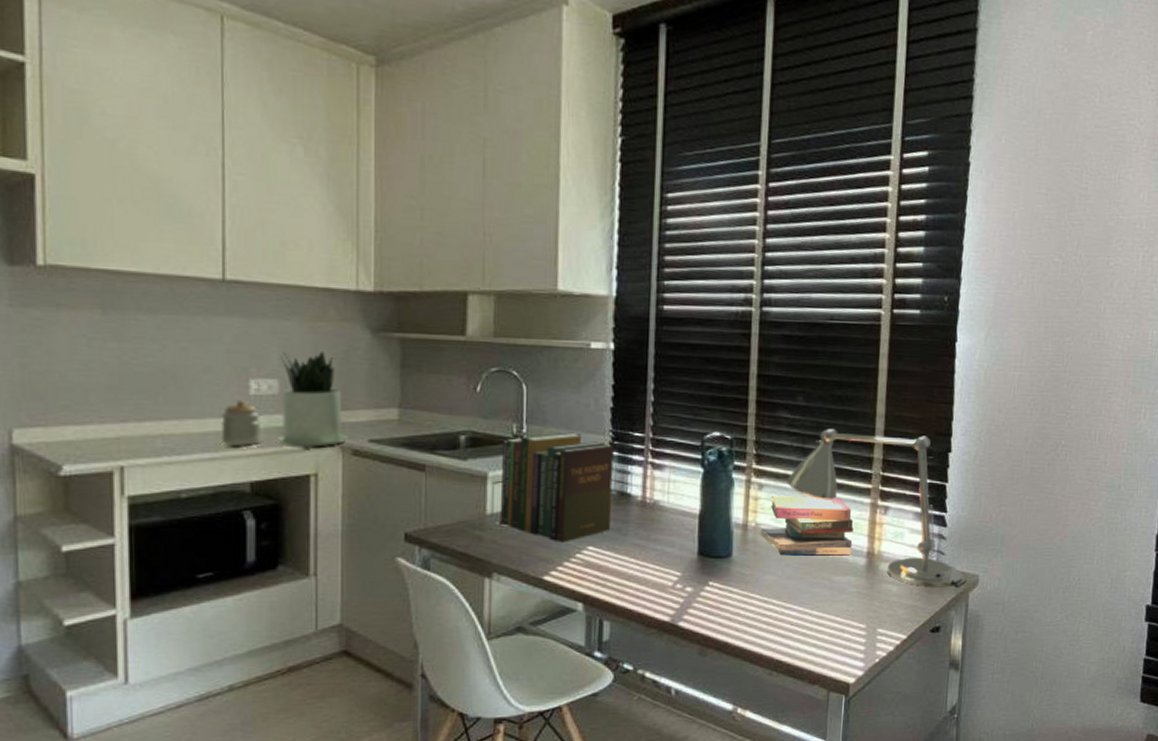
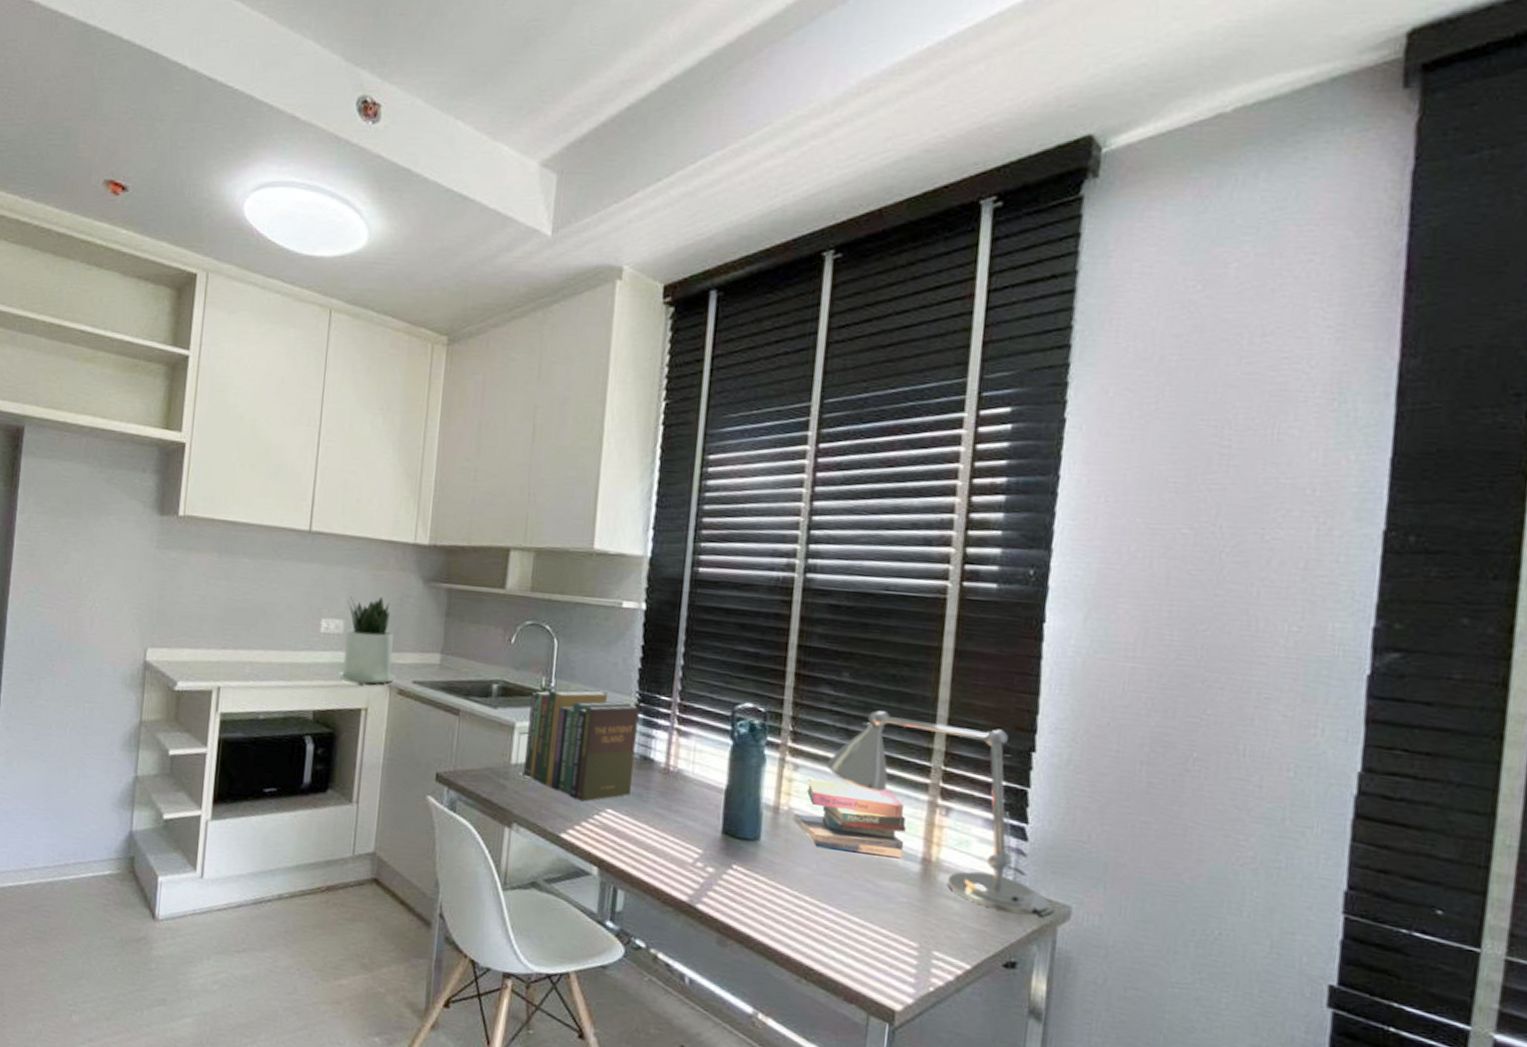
jar: present [221,399,260,446] -> none [294,636,327,678]

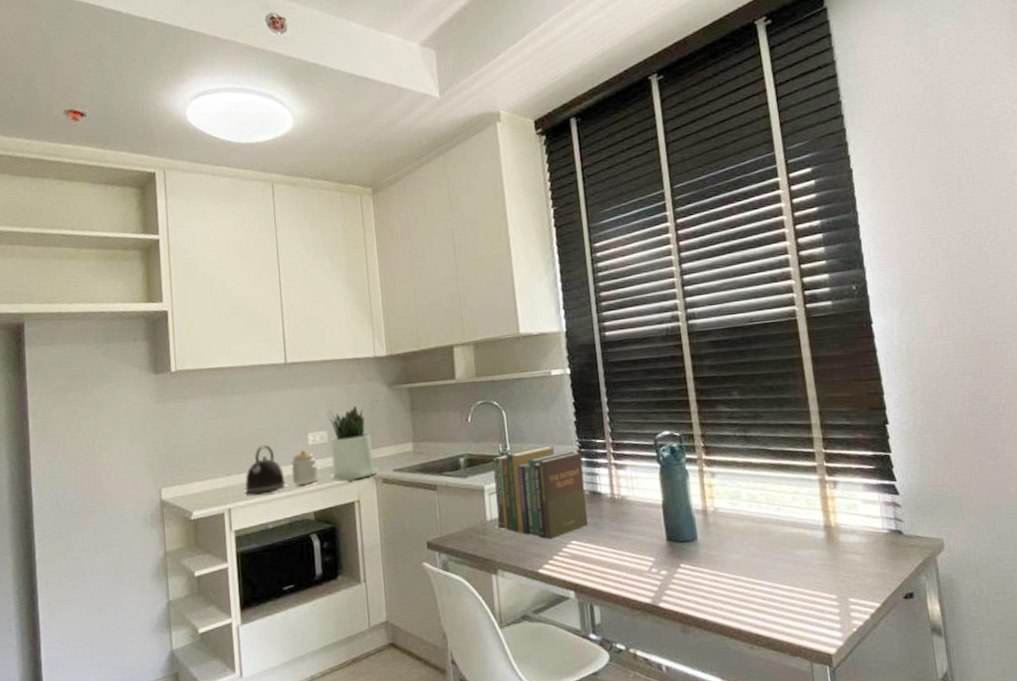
kettle: none [239,620,287,678] -> present [245,444,286,496]
jar: none [294,636,327,678] -> present [291,449,318,485]
books: present [793,779,906,859] -> none [719,477,810,535]
desk lamp: present [826,710,1055,918] -> none [736,412,932,555]

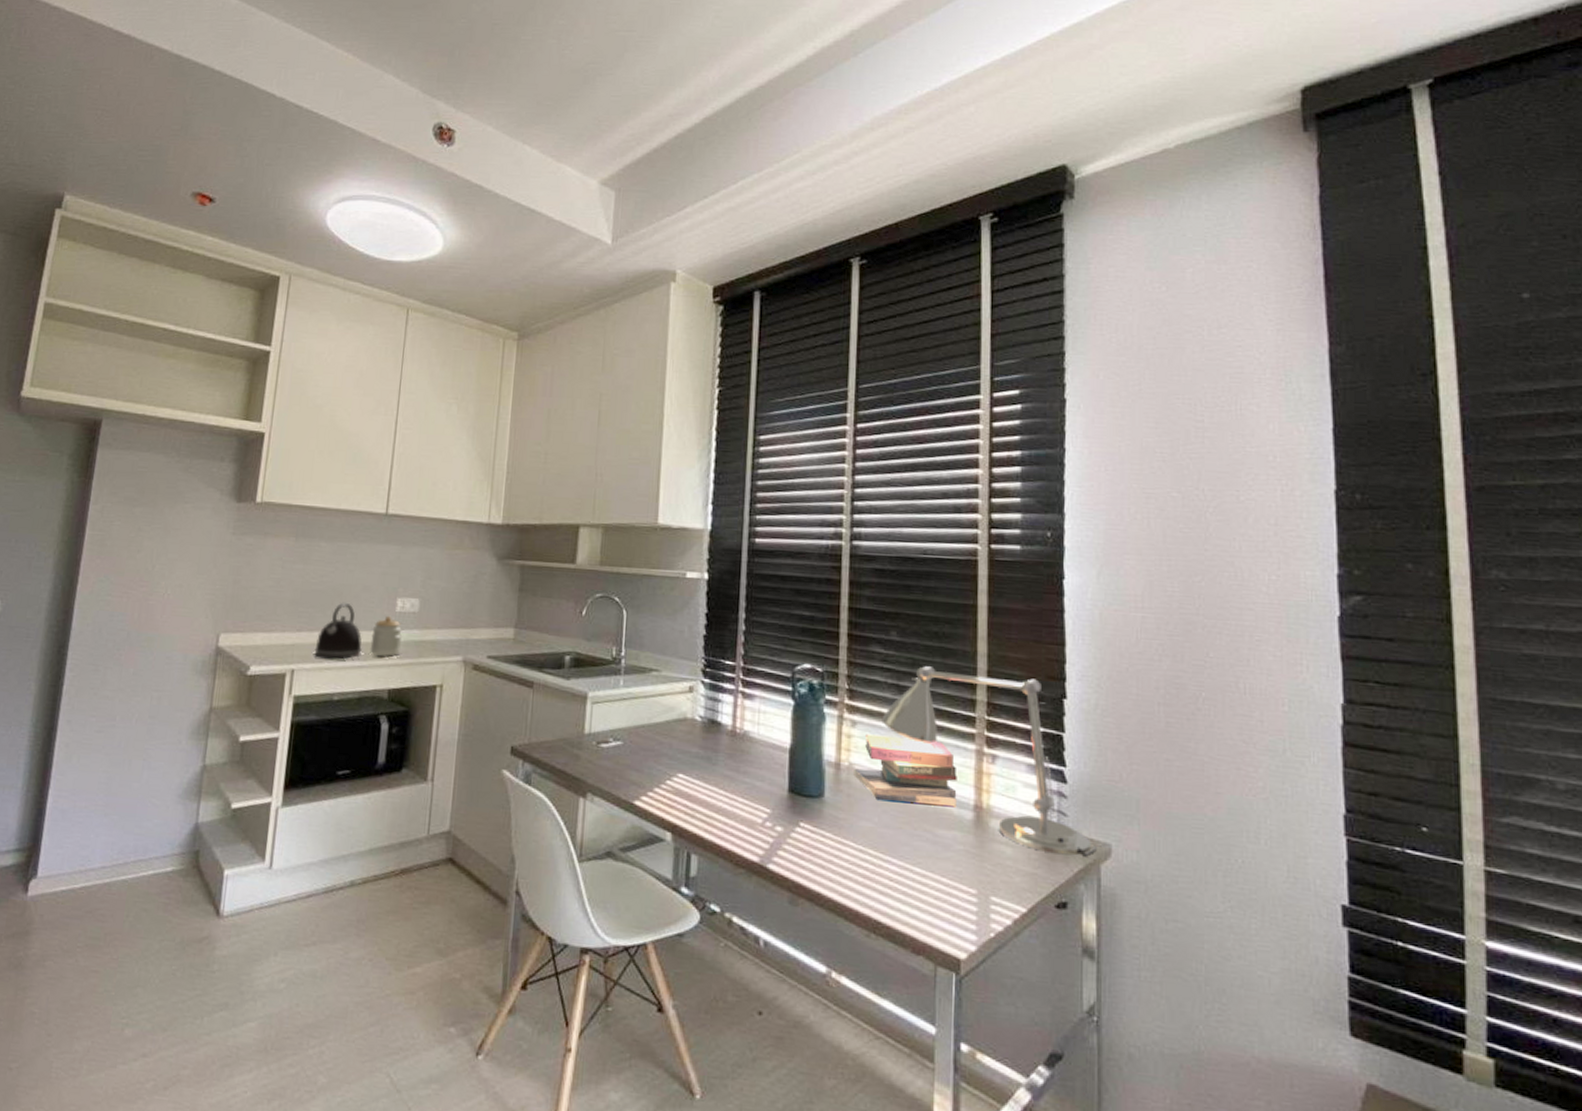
planter: present [327,405,378,481] -> none [412,575,470,661]
books: present [493,445,589,540] -> none [596,657,706,768]
books: none [719,477,810,535] -> present [854,734,957,808]
desk lamp: none [736,412,932,555] -> present [881,666,1097,857]

